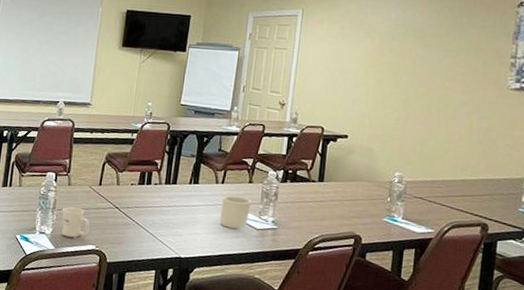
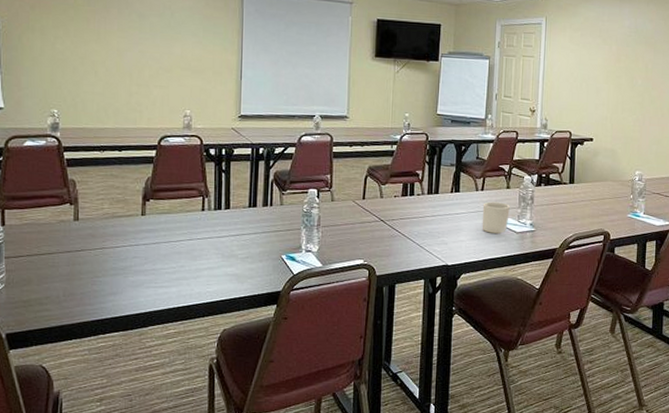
mug: present [61,206,90,238] -> none [327,223,356,254]

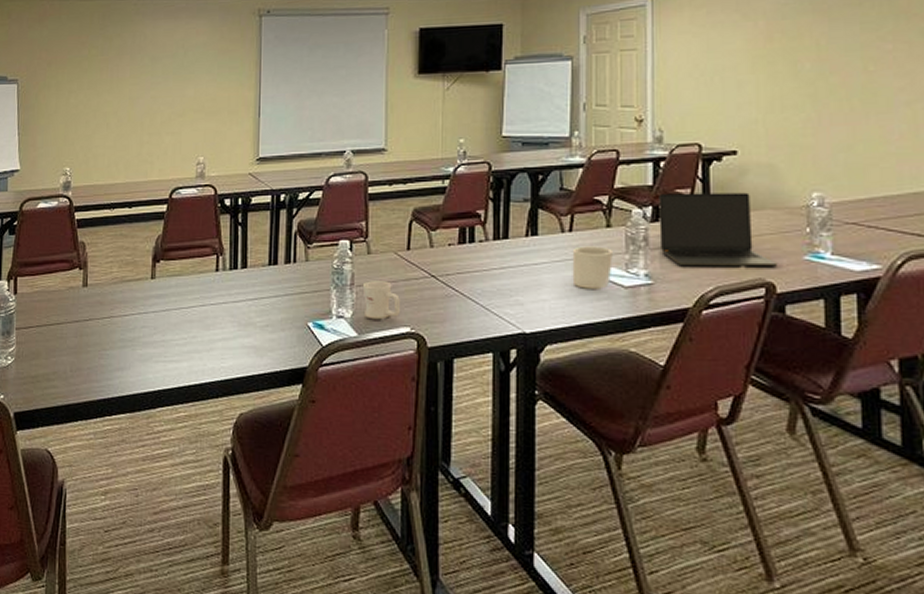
mug: none [327,223,356,254] -> present [362,281,400,320]
laptop: none [540,166,613,222] -> present [659,192,778,268]

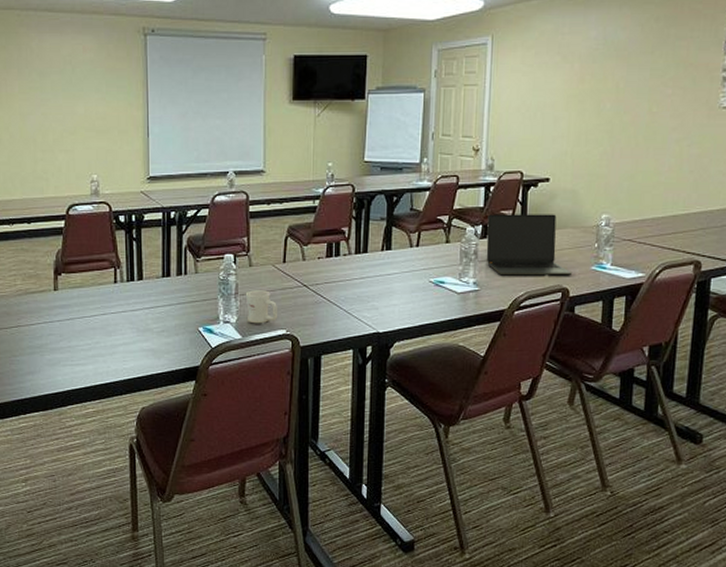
mug: present [572,246,613,289] -> none [417,259,450,295]

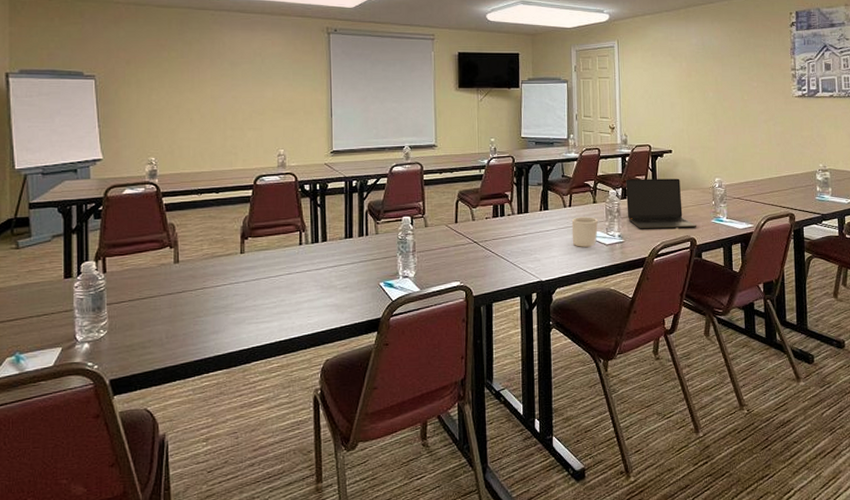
mug: present [245,290,277,324] -> none [422,247,452,278]
mug: none [417,259,450,295] -> present [571,217,598,247]

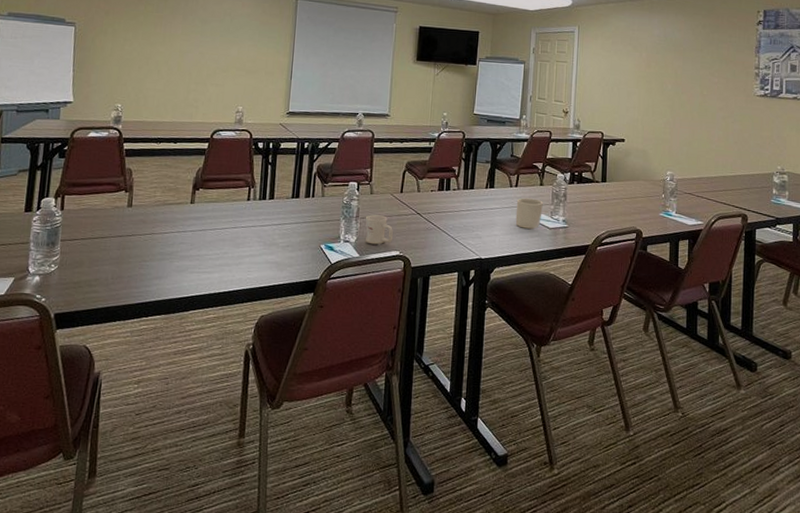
mug: none [422,247,452,278] -> present [365,214,393,245]
laptop: present [626,178,697,229] -> none [573,164,645,220]

